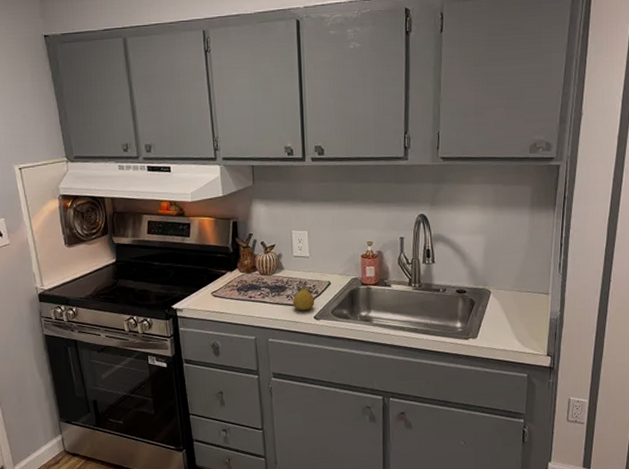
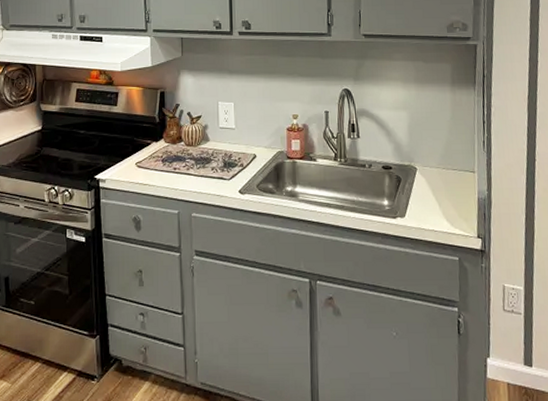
fruit: present [292,284,315,310] -> none [217,157,240,184]

